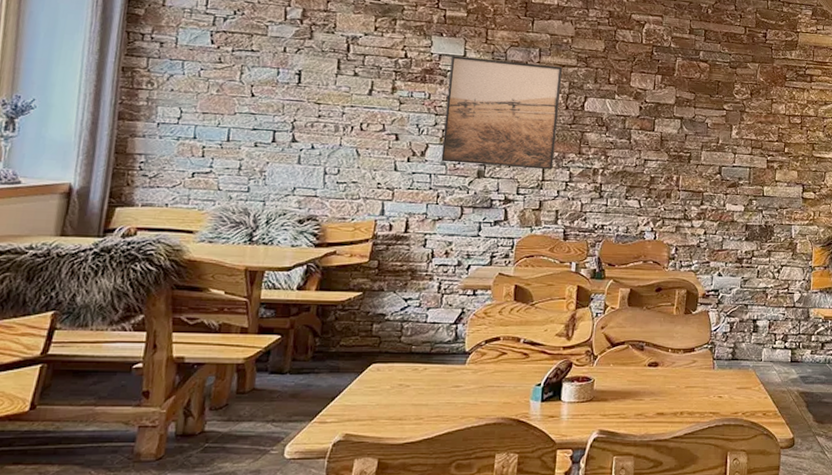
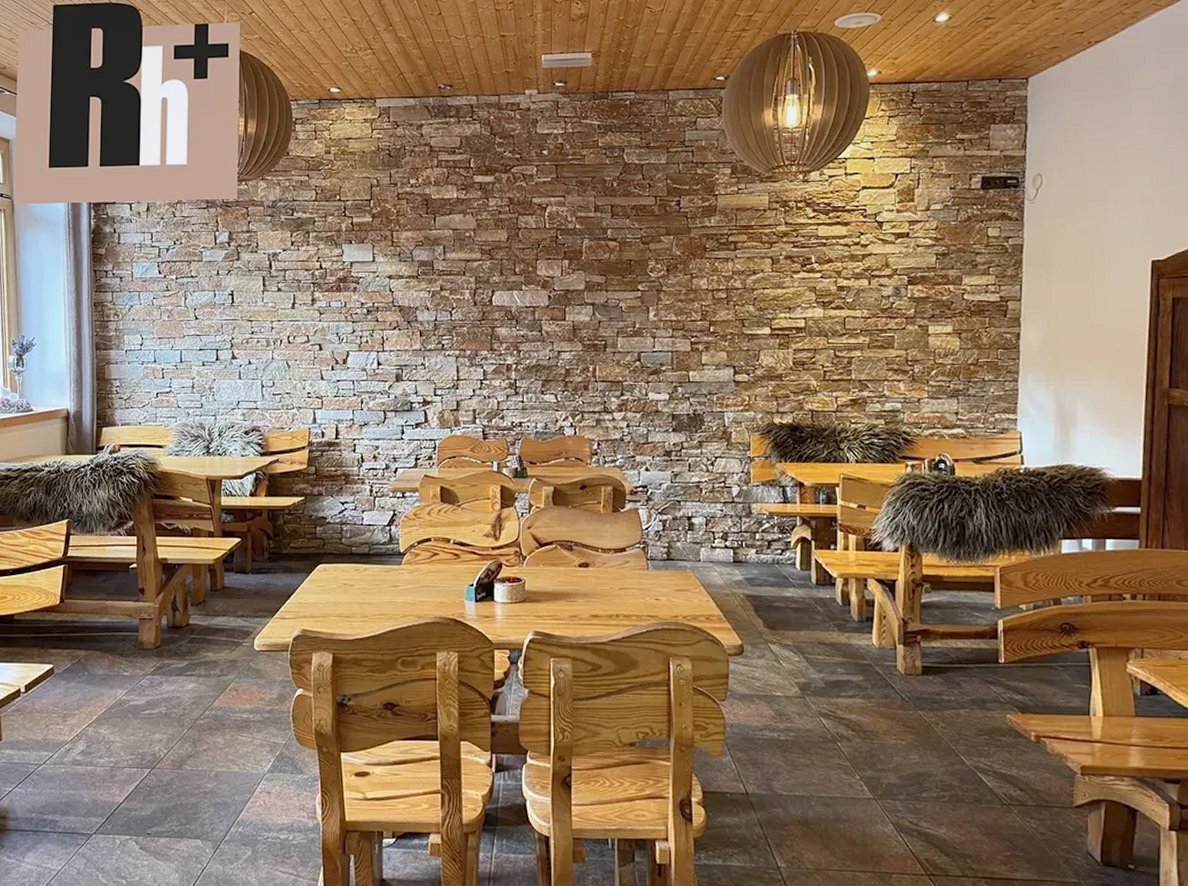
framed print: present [441,56,563,170] -> none [361,261,468,369]

